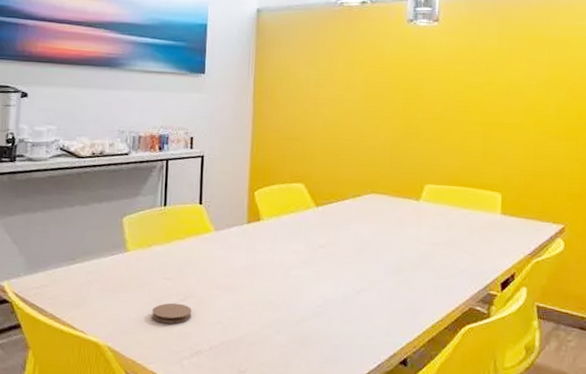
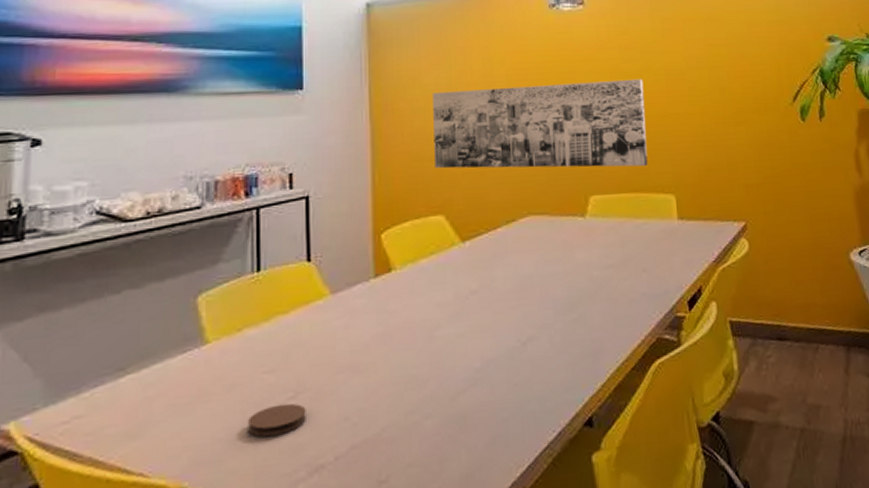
wall art: none [300,85,485,165] -> present [433,79,648,169]

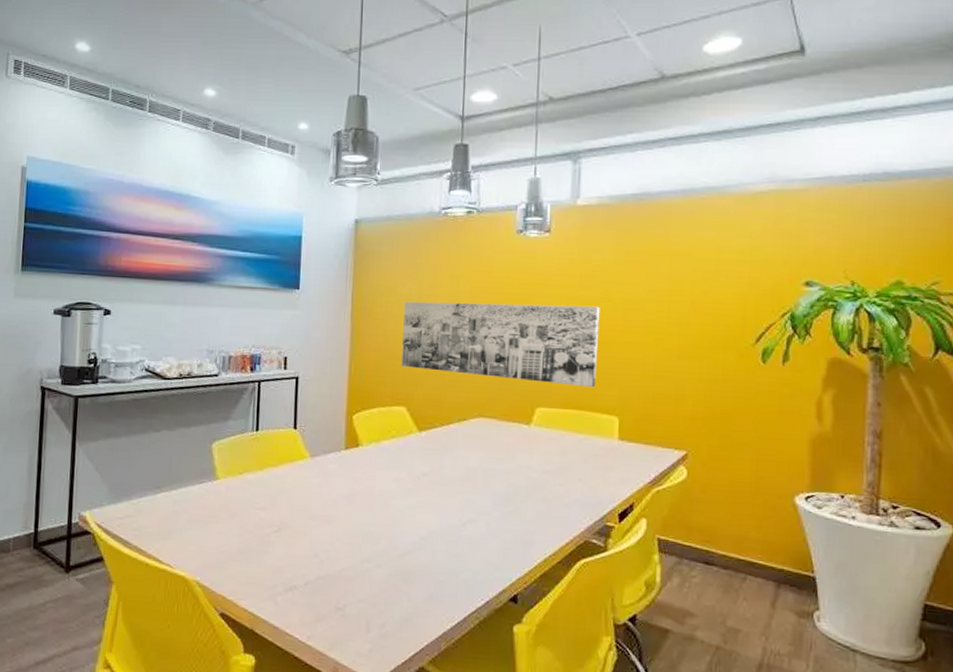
coaster: present [248,403,306,437] -> none [243,534,286,557]

